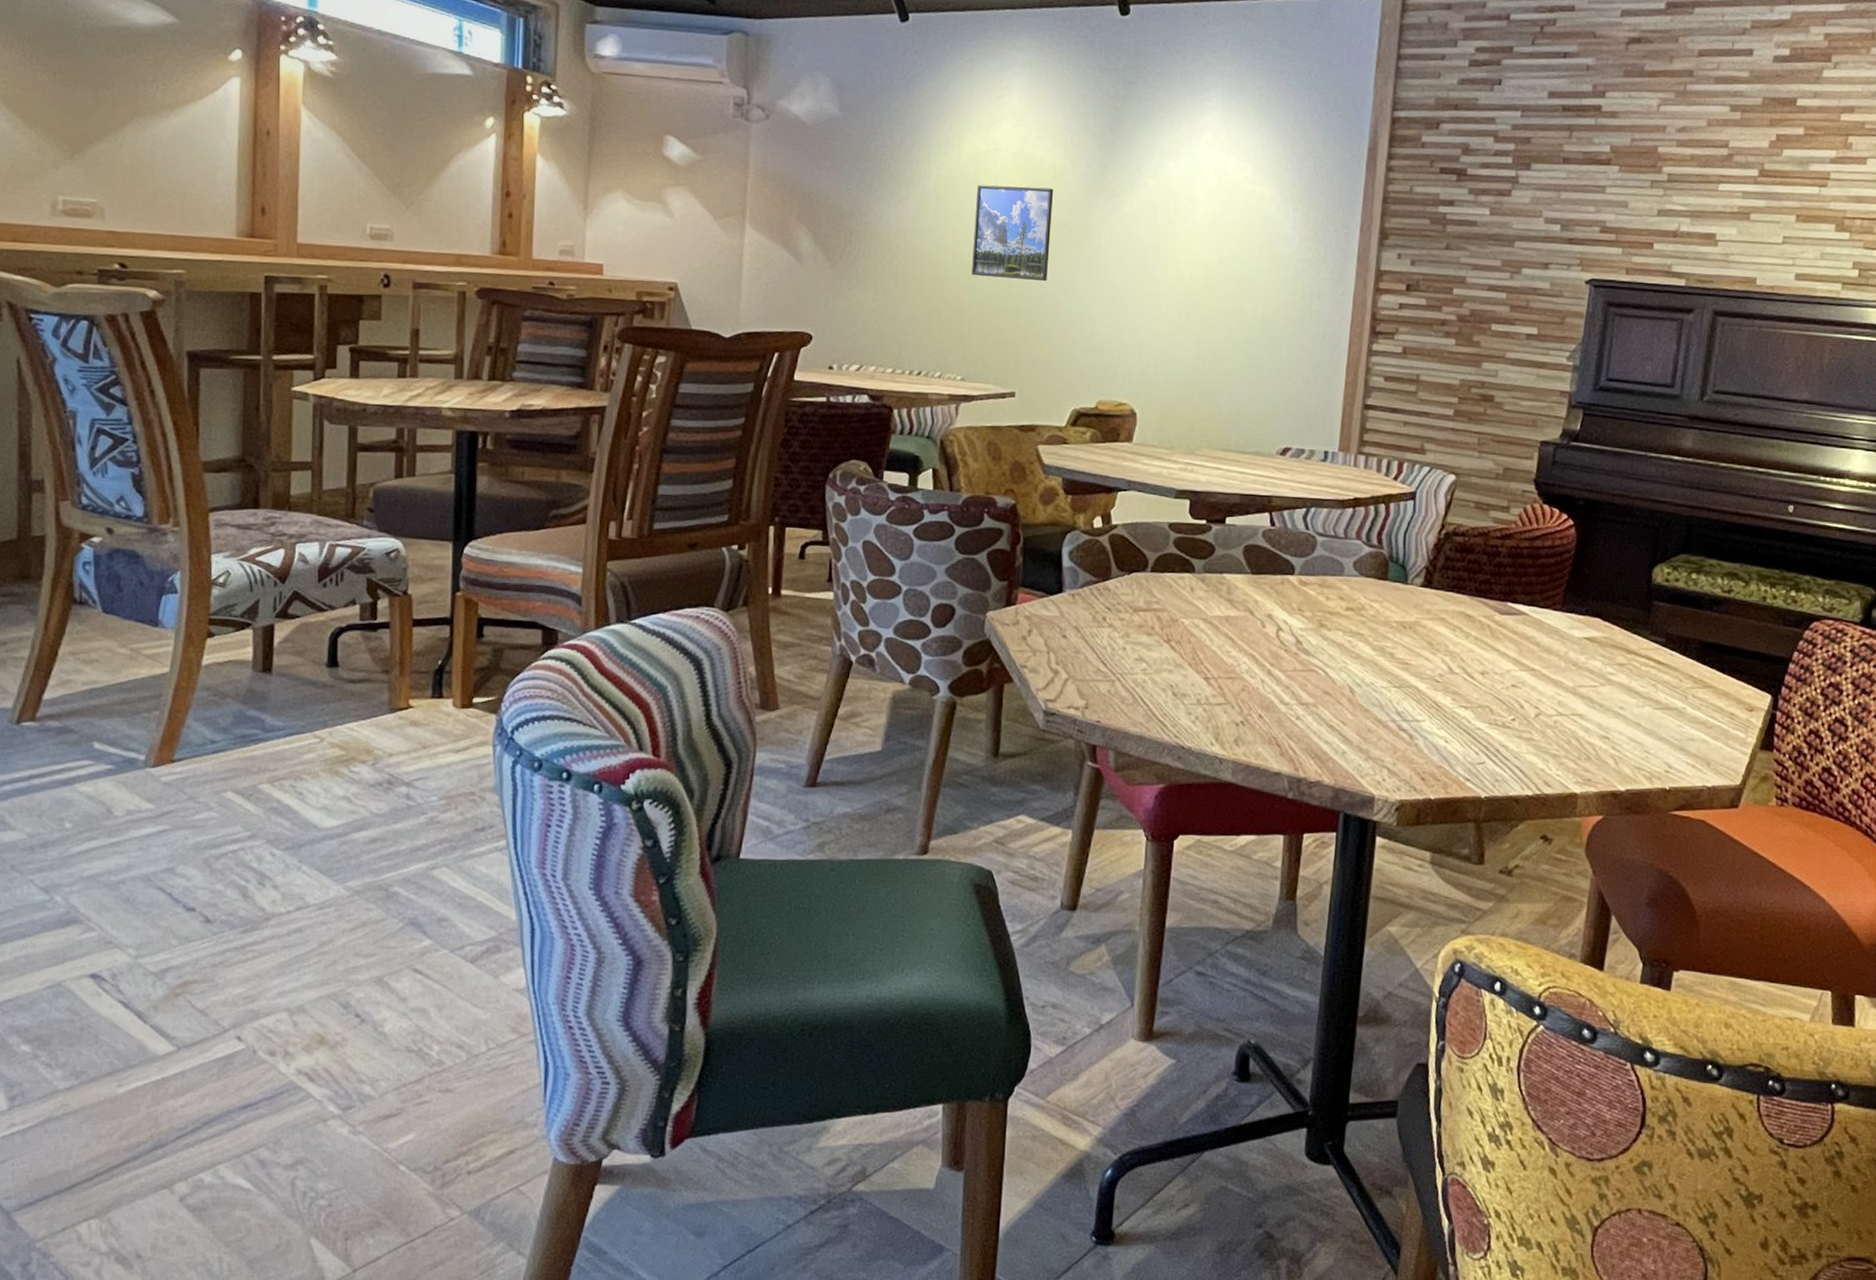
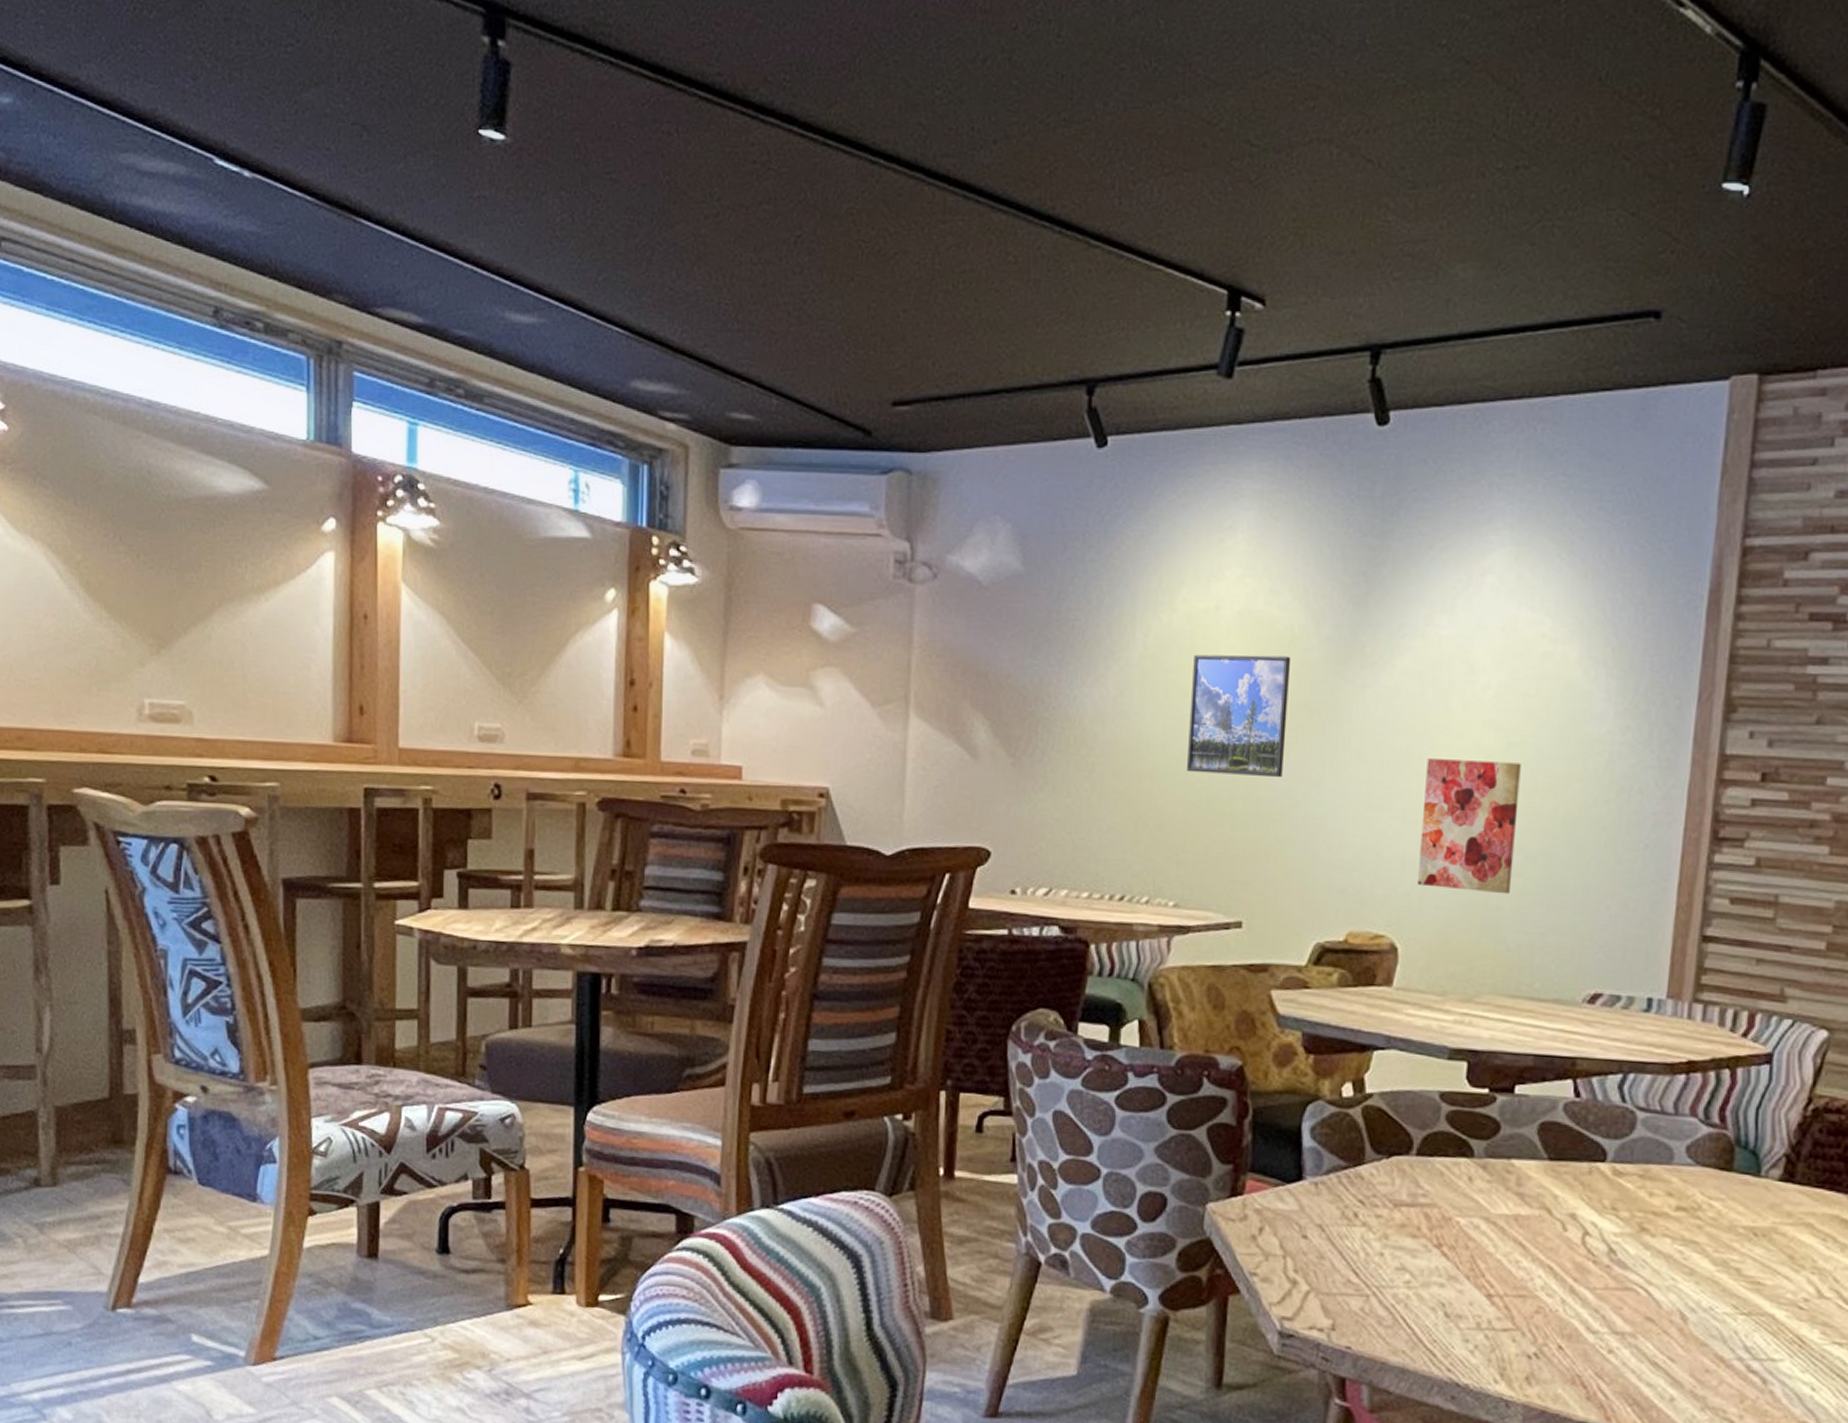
wall art: none [1151,269,1230,373] -> present [1417,758,1521,895]

